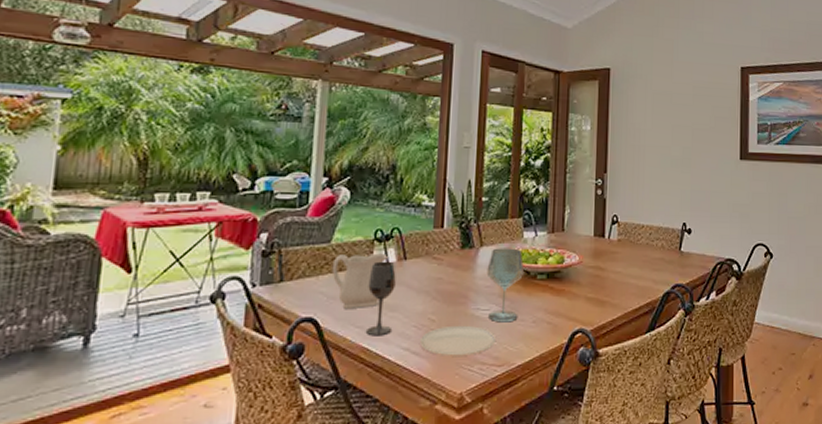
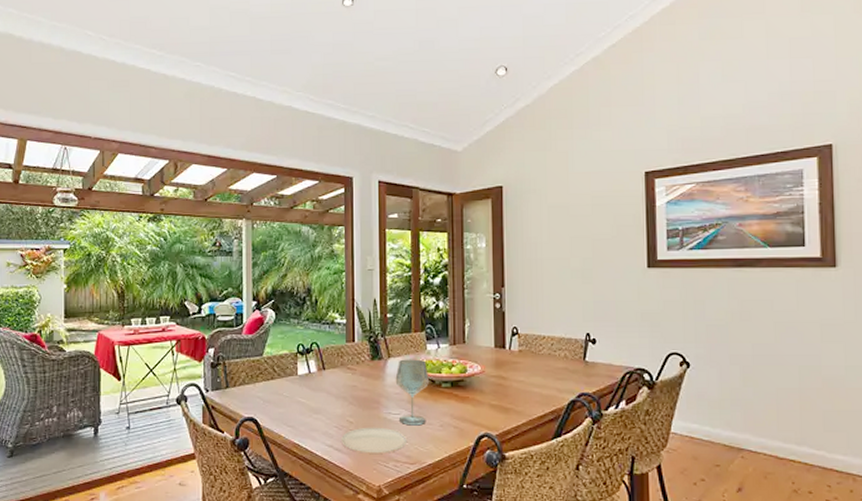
pitcher: present [332,253,388,308] -> none [265,364,309,411]
wine glass: present [365,261,396,336] -> none [295,371,317,434]

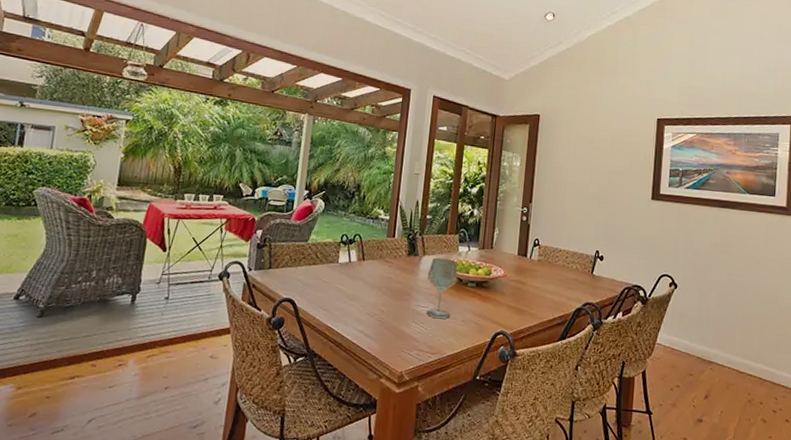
plate: present [341,427,408,454] -> none [371,316,432,343]

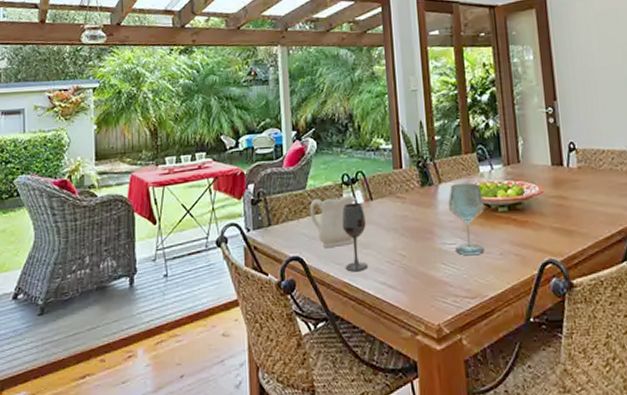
pitcher: none [307,252,350,296] -> present [309,195,356,247]
wine glass: none [330,259,356,319] -> present [341,202,367,272]

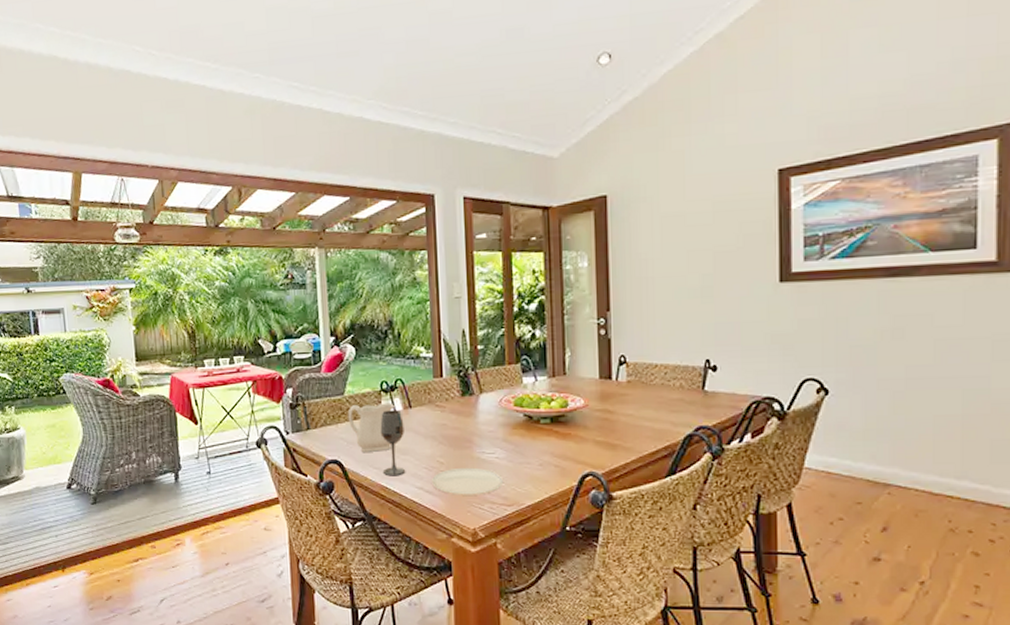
plate: none [395,259,466,290] -> present [432,467,504,495]
wine glass: present [448,183,485,256] -> none [488,394,527,465]

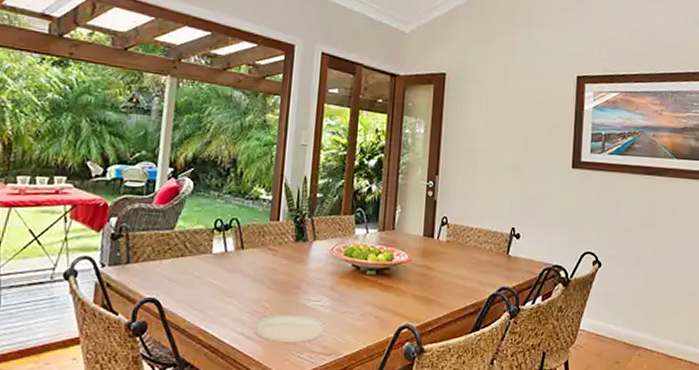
pitcher: present [347,403,395,452] -> none [174,241,226,293]
wine glass: present [380,409,405,476] -> none [203,249,234,320]

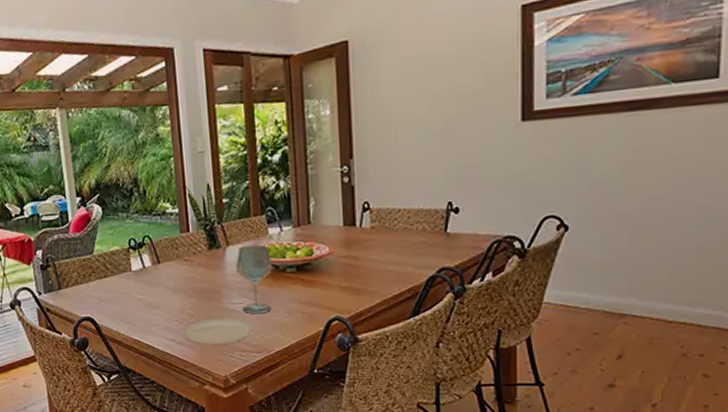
wine glass: none [318,242,355,314] -> present [235,245,274,314]

